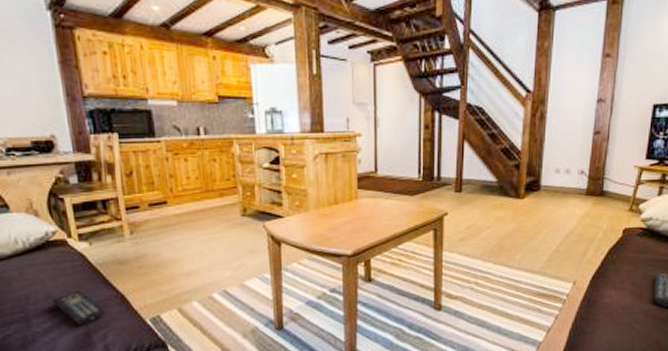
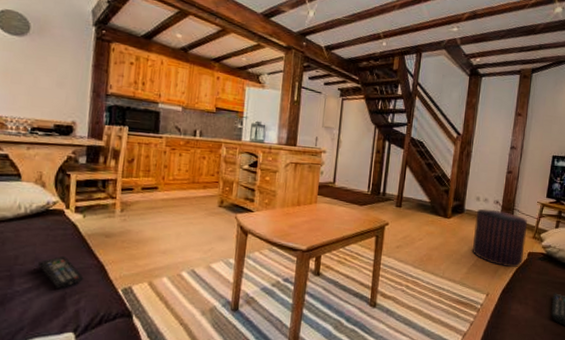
pouf: none [553,182,623,249] -> present [472,209,528,268]

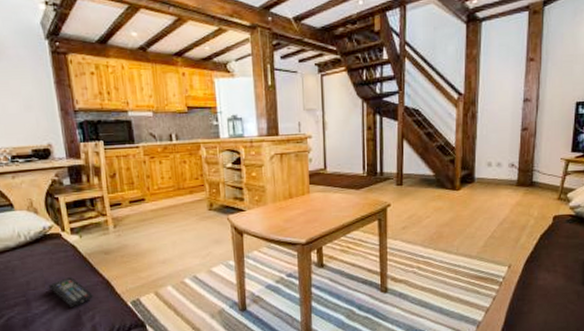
pouf: present [472,209,528,268] -> none [487,174,551,235]

